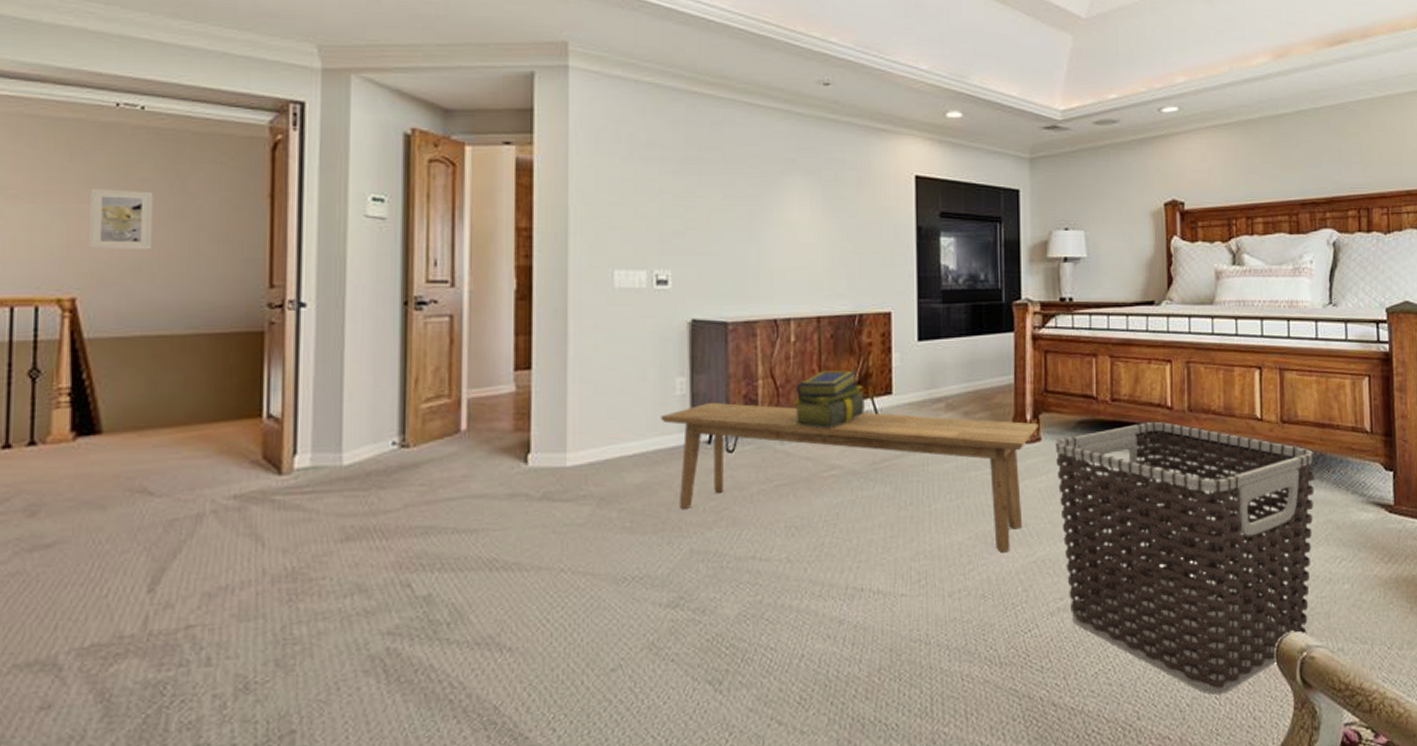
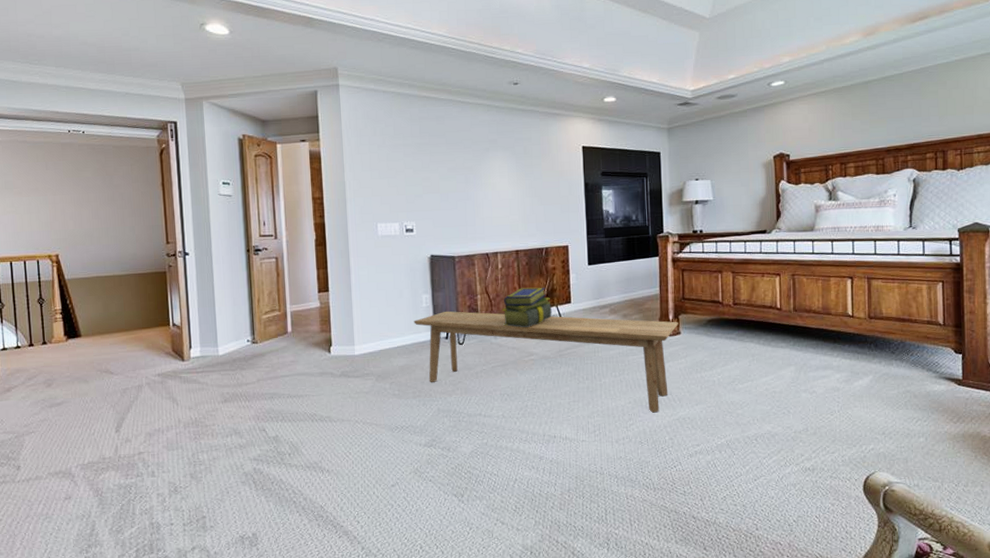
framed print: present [89,189,154,250] -> none [60,185,97,224]
clothes hamper: present [1056,421,1315,695] -> none [692,319,897,514]

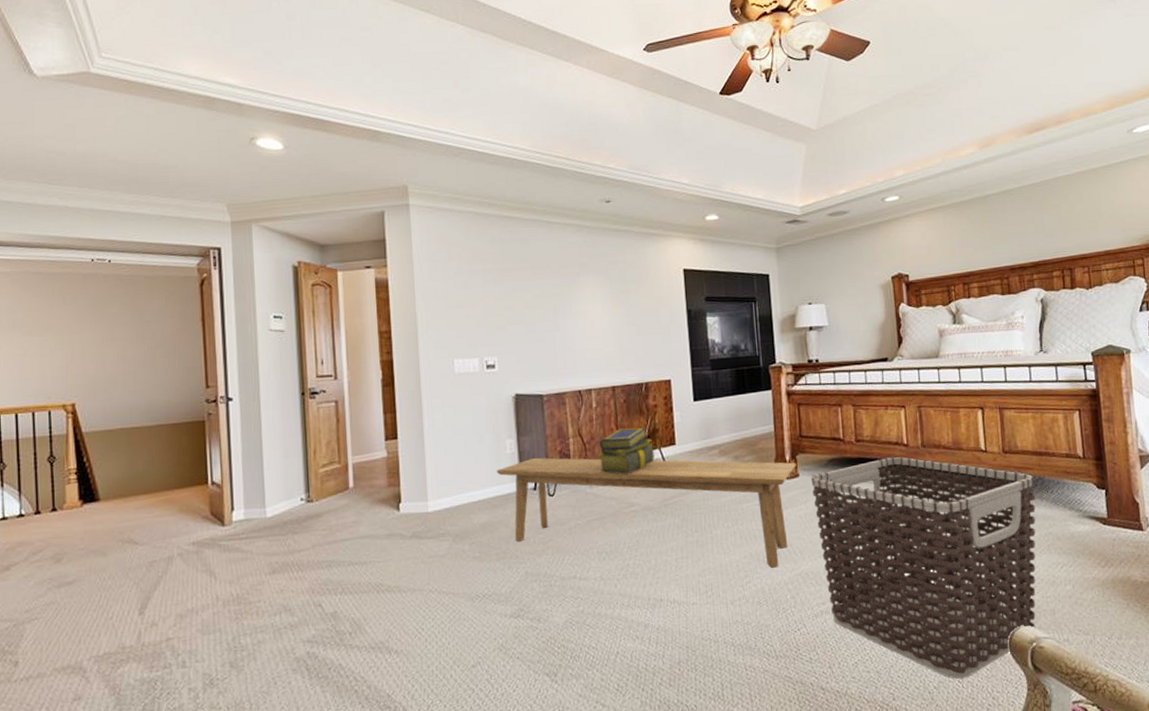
clothes hamper: none [692,319,897,514] -> present [811,456,1036,679]

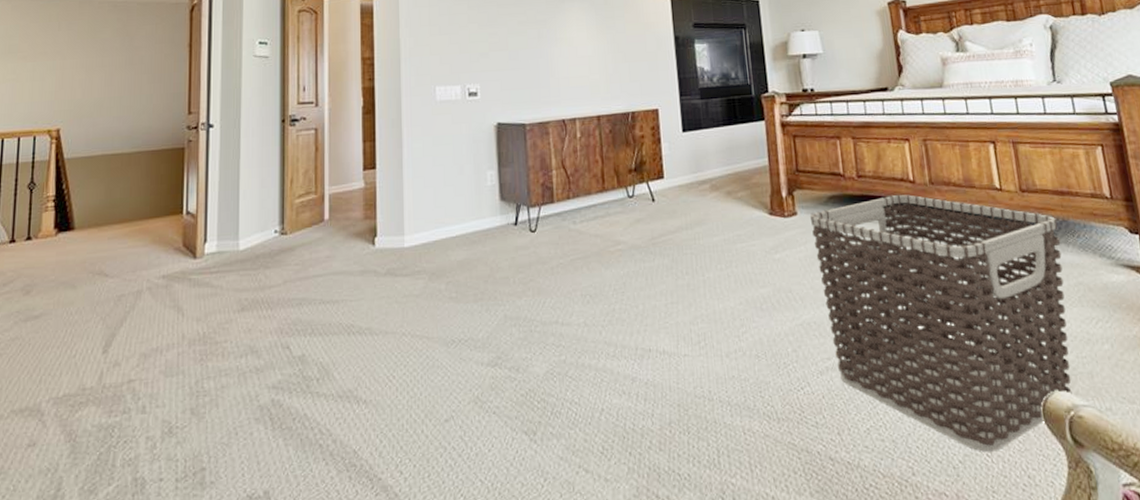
bench: present [496,457,796,568] -> none [476,190,794,317]
stack of books: present [597,427,655,475] -> none [581,159,642,210]

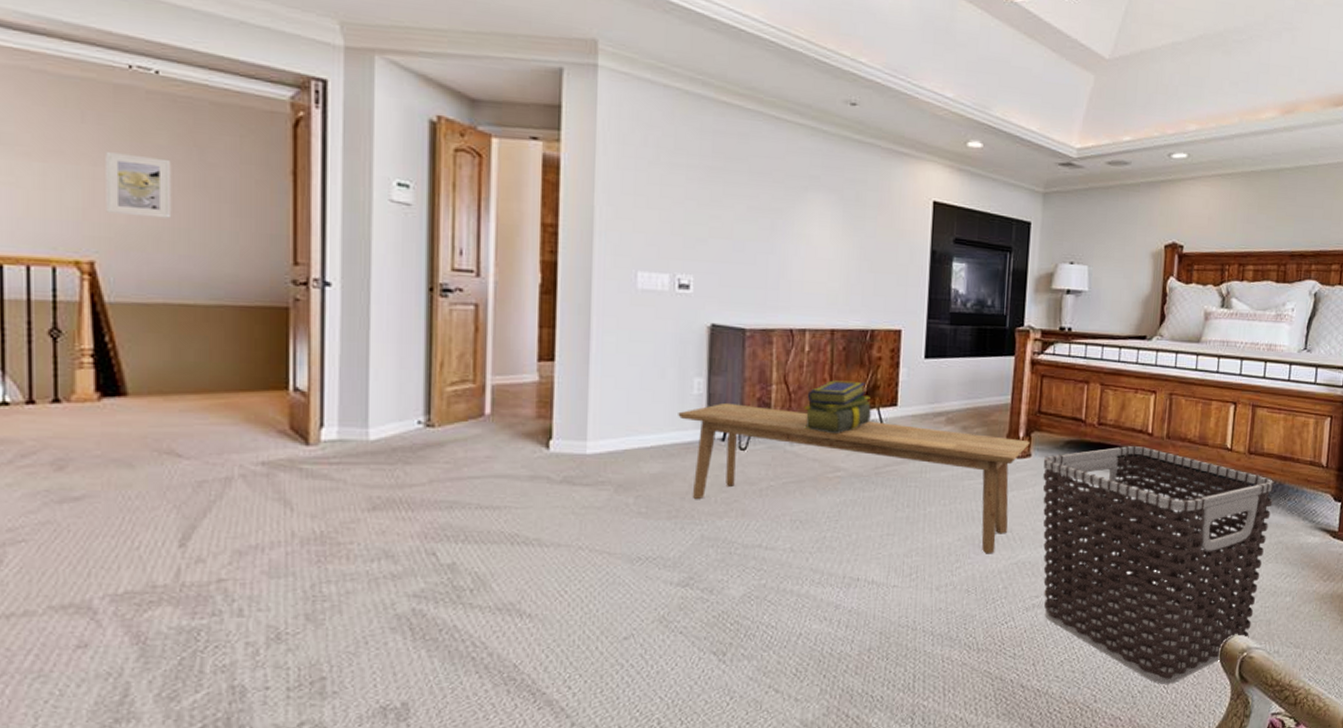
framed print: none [69,47,112,92] -> present [106,152,172,219]
bench: none [476,190,794,317] -> present [678,402,1030,554]
stack of books: none [581,159,642,210] -> present [803,380,871,434]

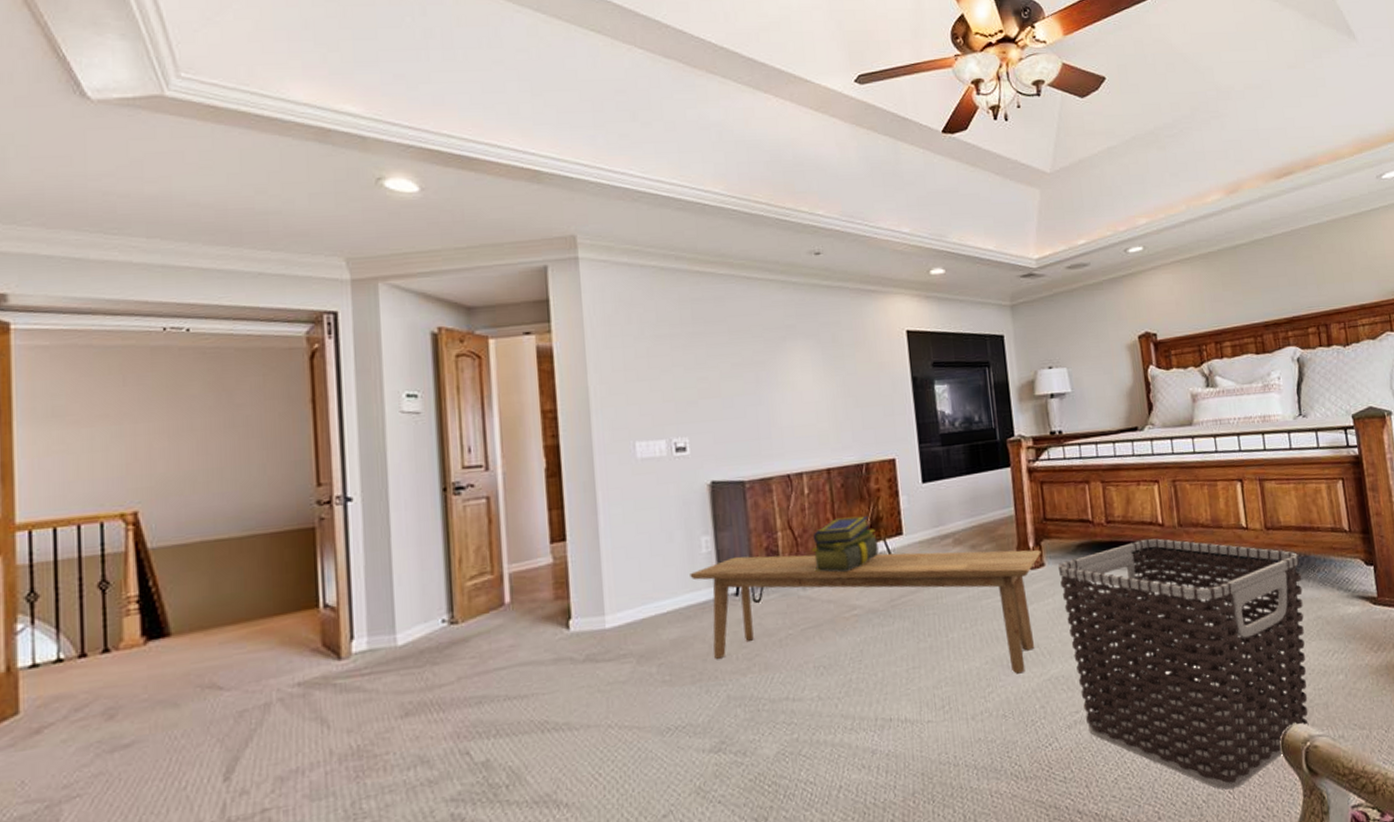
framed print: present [106,152,172,219] -> none [145,406,205,464]

